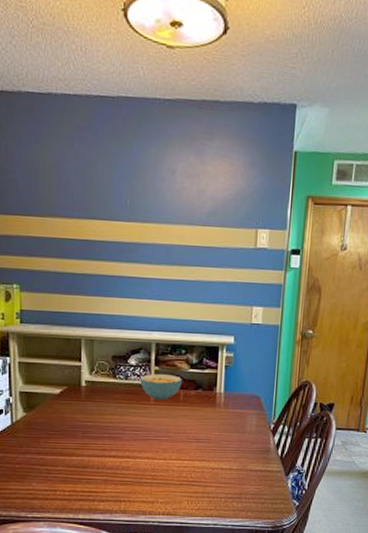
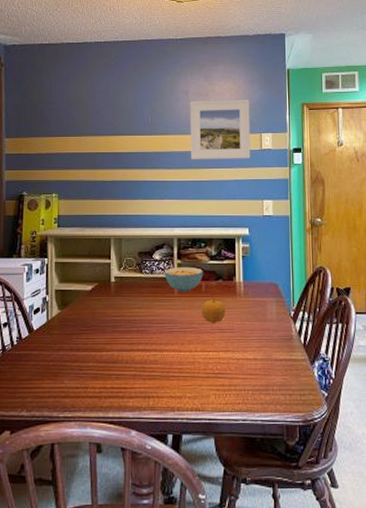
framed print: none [174,182,247,258] -> present [190,100,251,160]
fruit: none [178,407,203,432] -> present [202,297,225,323]

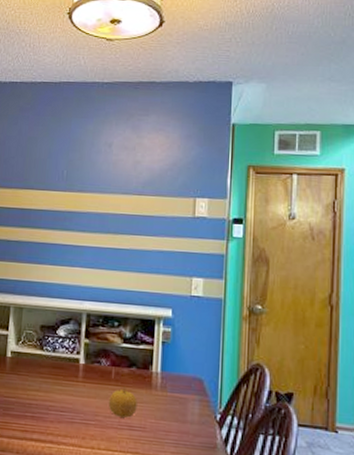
cereal bowl: present [164,267,203,292] -> none [68,347,114,378]
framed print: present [190,100,251,160] -> none [108,155,184,227]

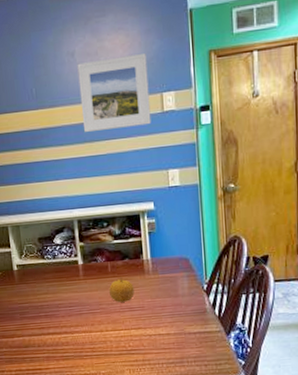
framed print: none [108,155,184,227] -> present [77,54,151,133]

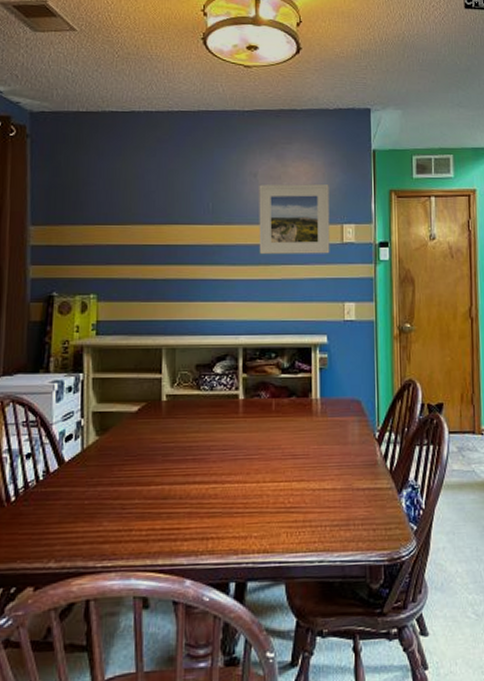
fruit: present [109,277,134,302] -> none [272,417,299,448]

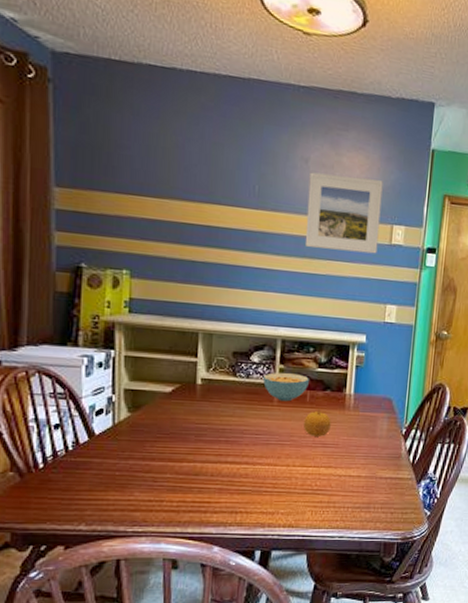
cereal bowl: none [226,382,273,412] -> present [262,373,309,402]
fruit: none [272,417,299,448] -> present [304,409,331,437]

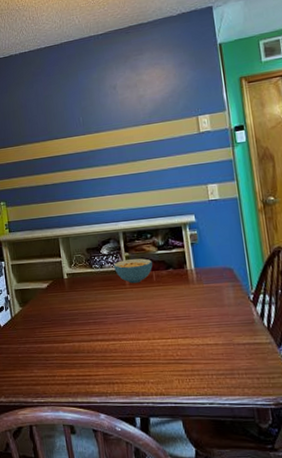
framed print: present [304,172,383,254] -> none [119,83,189,154]
fruit: present [304,409,331,437] -> none [155,286,180,311]

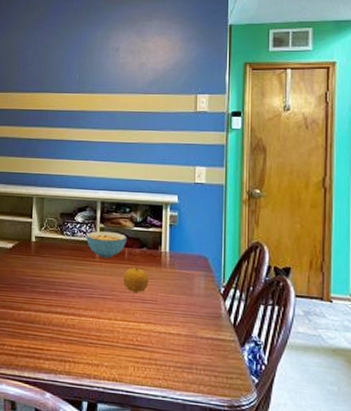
fruit: none [155,286,180,311] -> present [123,265,149,292]

